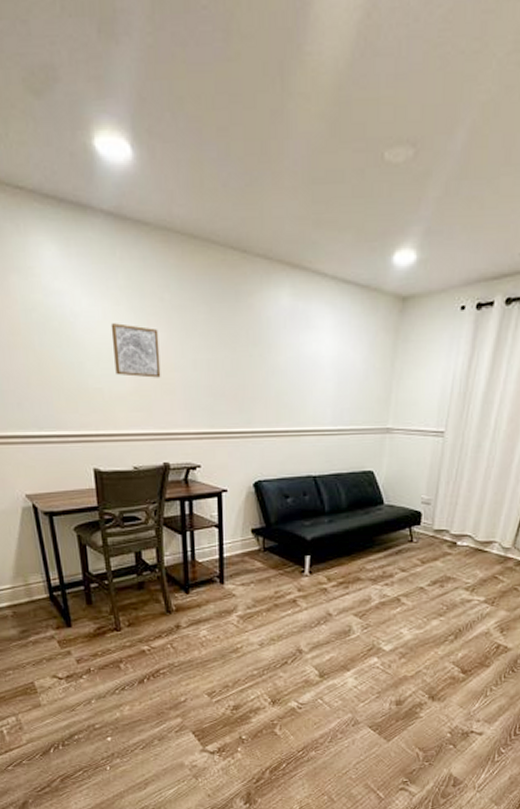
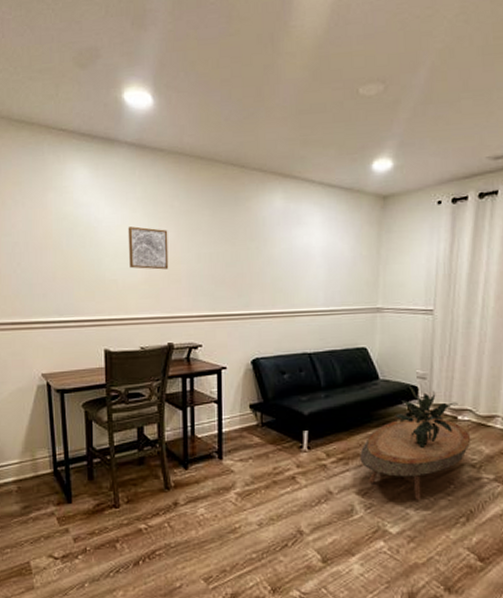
coffee table: none [360,543,468,620] -> present [360,418,471,500]
potted plant: none [397,511,459,572] -> present [396,385,458,448]

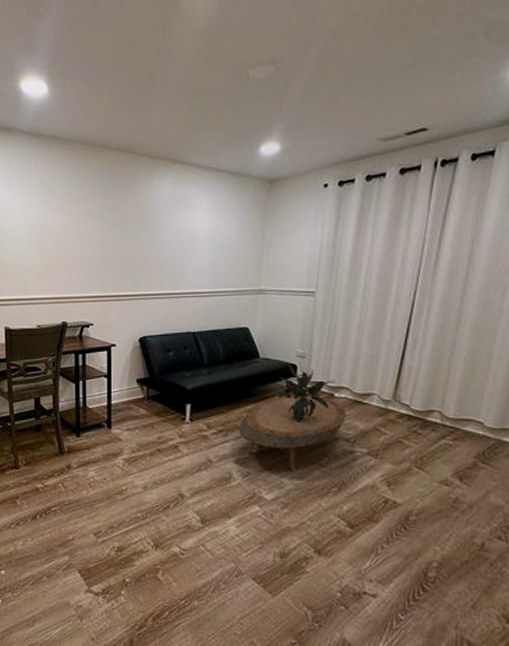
wall art: present [128,226,169,270] -> none [25,212,63,253]

